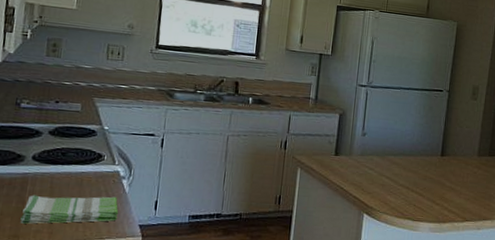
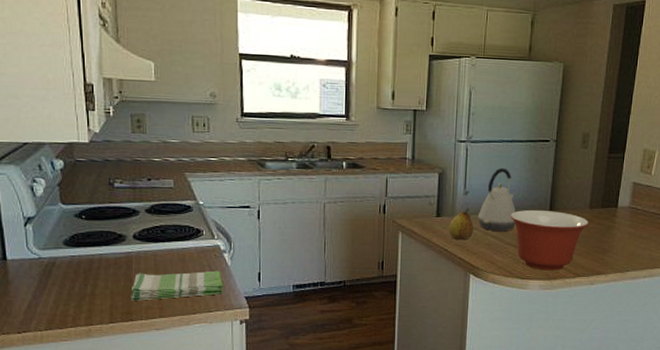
fruit: none [345,149,370,179] -> present [448,209,474,240]
kettle: none [374,112,410,174] -> present [477,167,516,232]
mixing bowl: none [404,153,477,214] -> present [510,209,589,271]

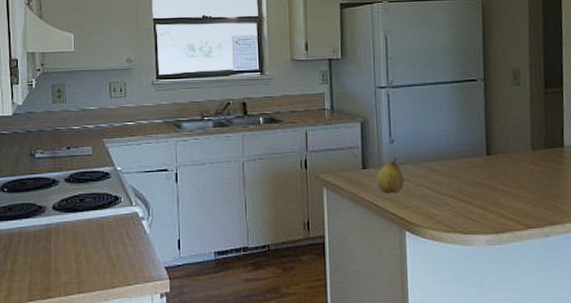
dish towel: present [131,270,224,301] -> none [49,239,143,276]
kettle: present [477,167,516,232] -> none [407,112,451,182]
mixing bowl: present [510,209,589,271] -> none [443,154,533,223]

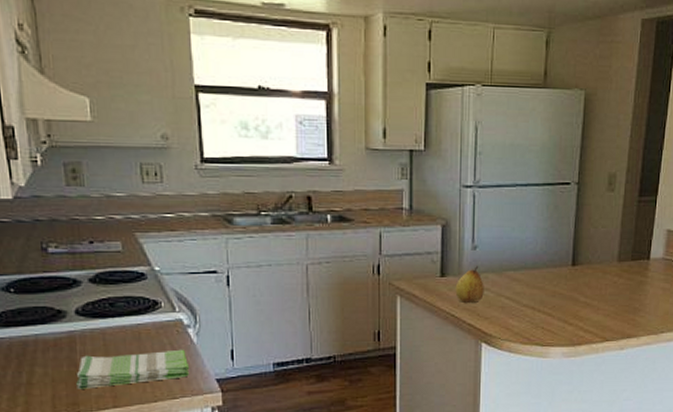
dish towel: none [49,239,143,276] -> present [76,349,190,389]

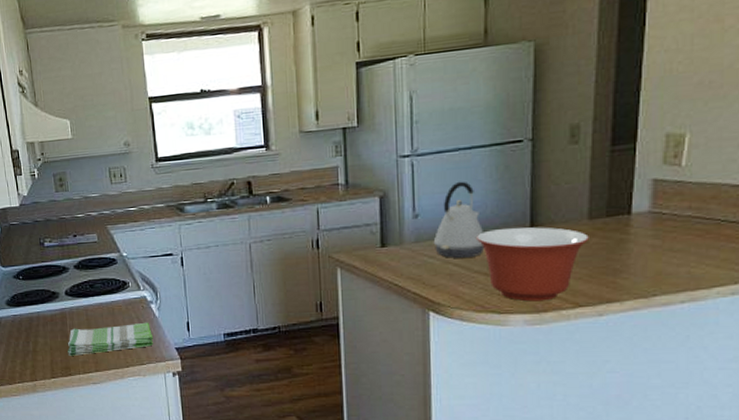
fruit: present [455,266,484,303] -> none [397,234,429,272]
kettle: none [489,216,533,292] -> present [433,181,485,259]
mixing bowl: none [527,265,617,335] -> present [477,227,589,302]

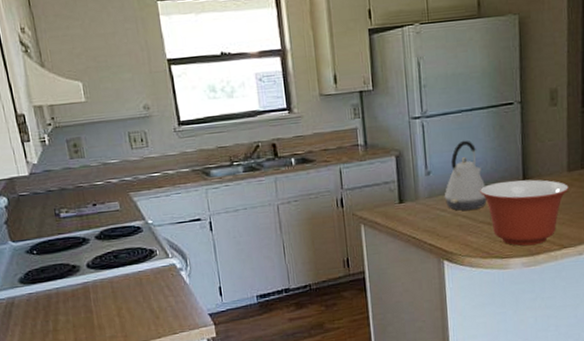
dish towel: present [68,322,154,356] -> none [93,290,186,332]

